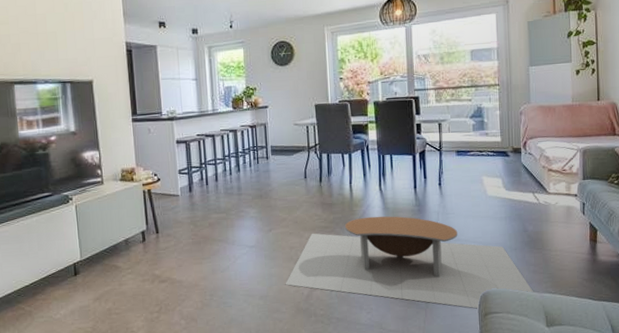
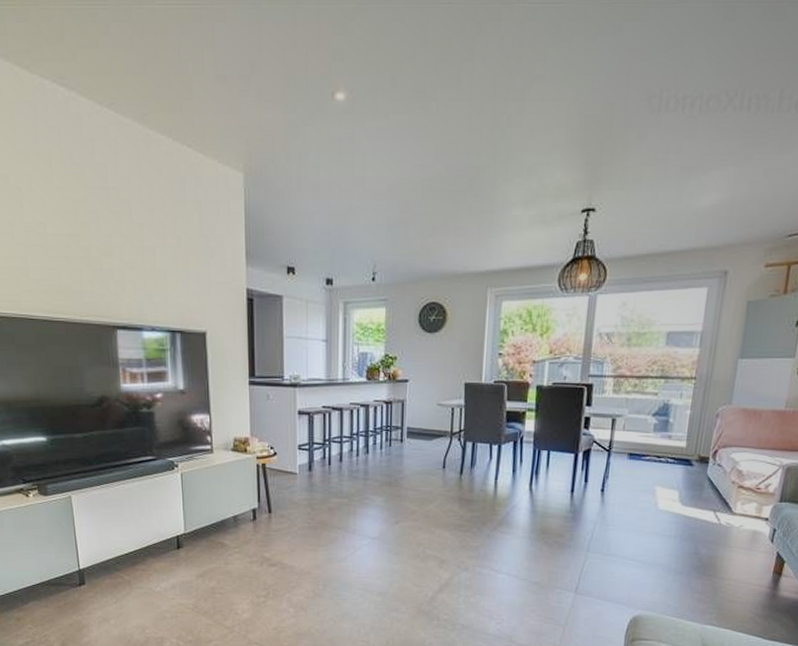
coffee table: present [285,216,534,309] -> none [407,519,695,633]

